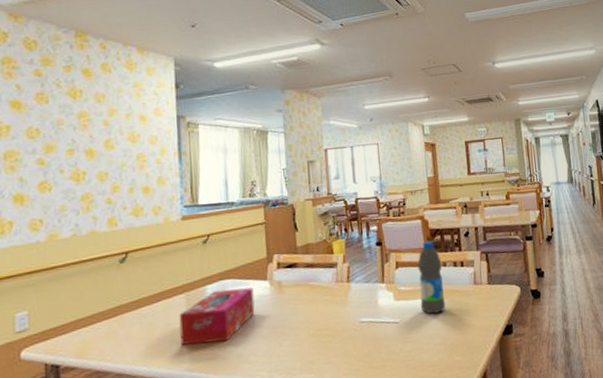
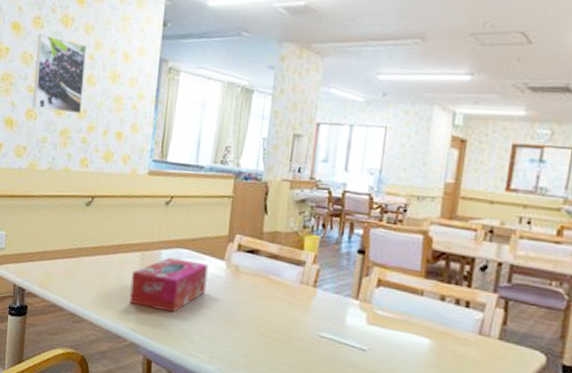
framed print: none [43,108,103,180] -> present [33,33,86,114]
water bottle: present [417,241,446,314] -> none [398,263,440,355]

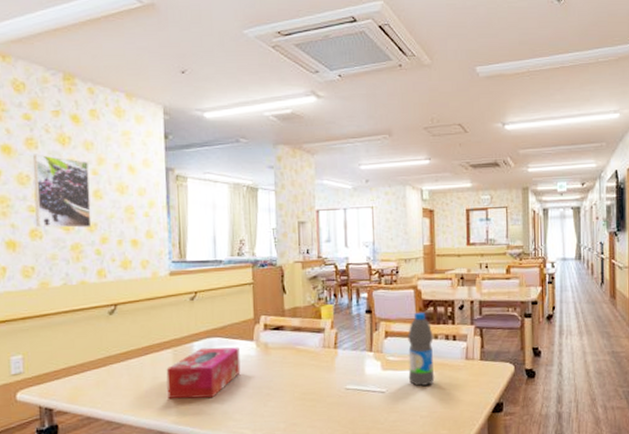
water bottle: none [398,263,440,355] -> present [408,312,435,386]

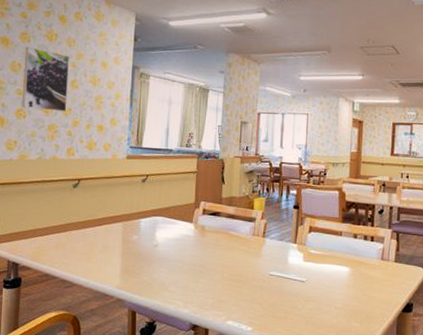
tissue box: present [166,347,241,399] -> none [114,224,180,270]
water bottle: present [408,312,435,386] -> none [327,212,353,280]

